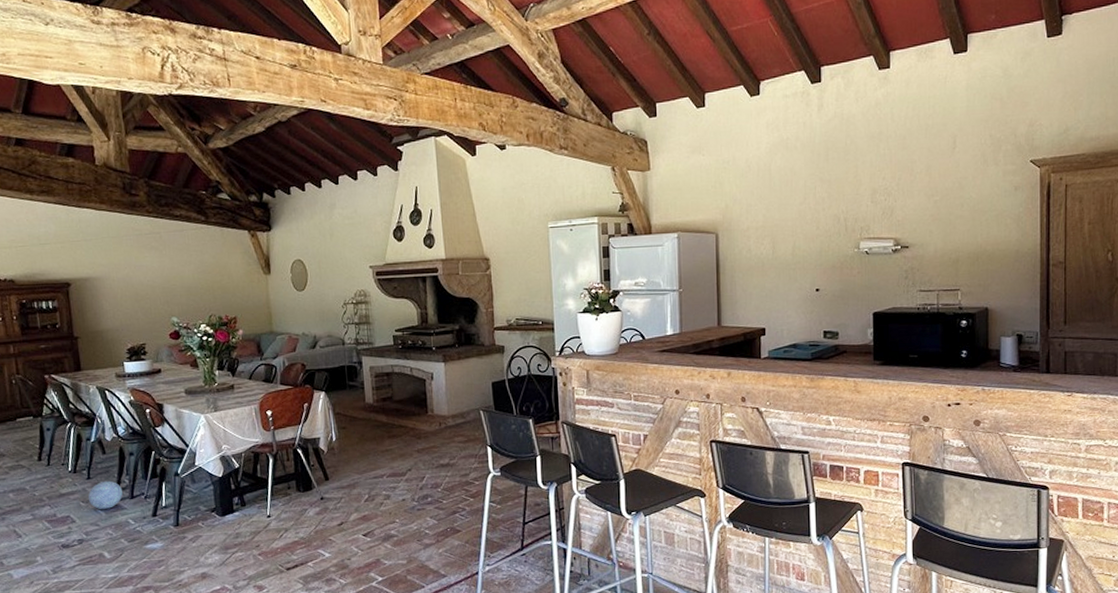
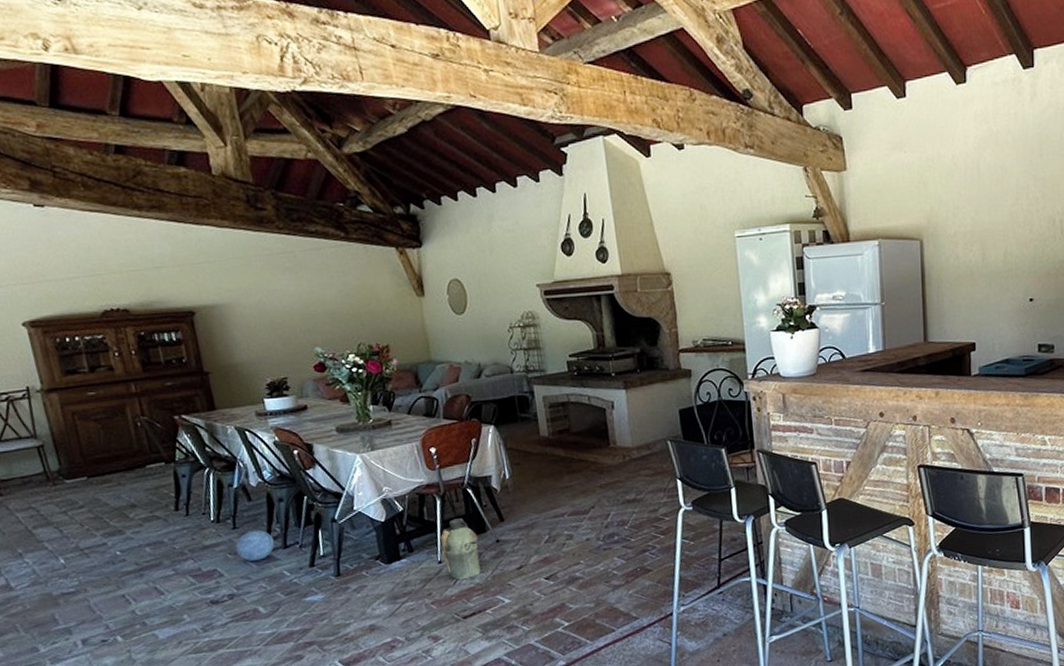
military canteen: none [270,476,305,534] -> present [440,518,481,580]

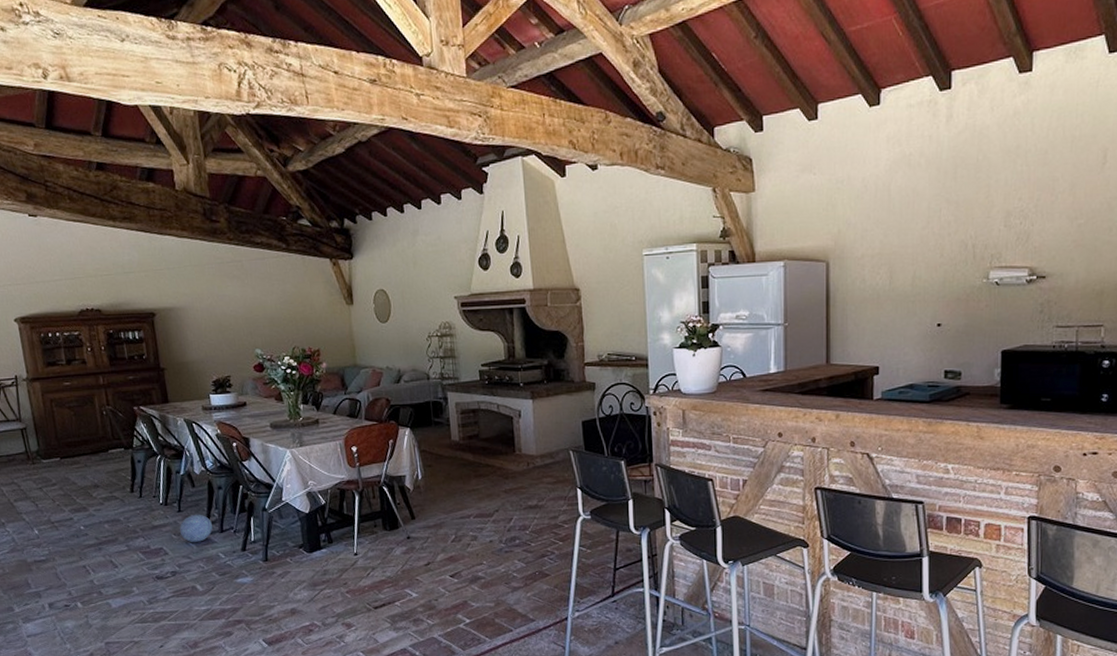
military canteen: present [440,518,481,580] -> none [356,514,392,572]

